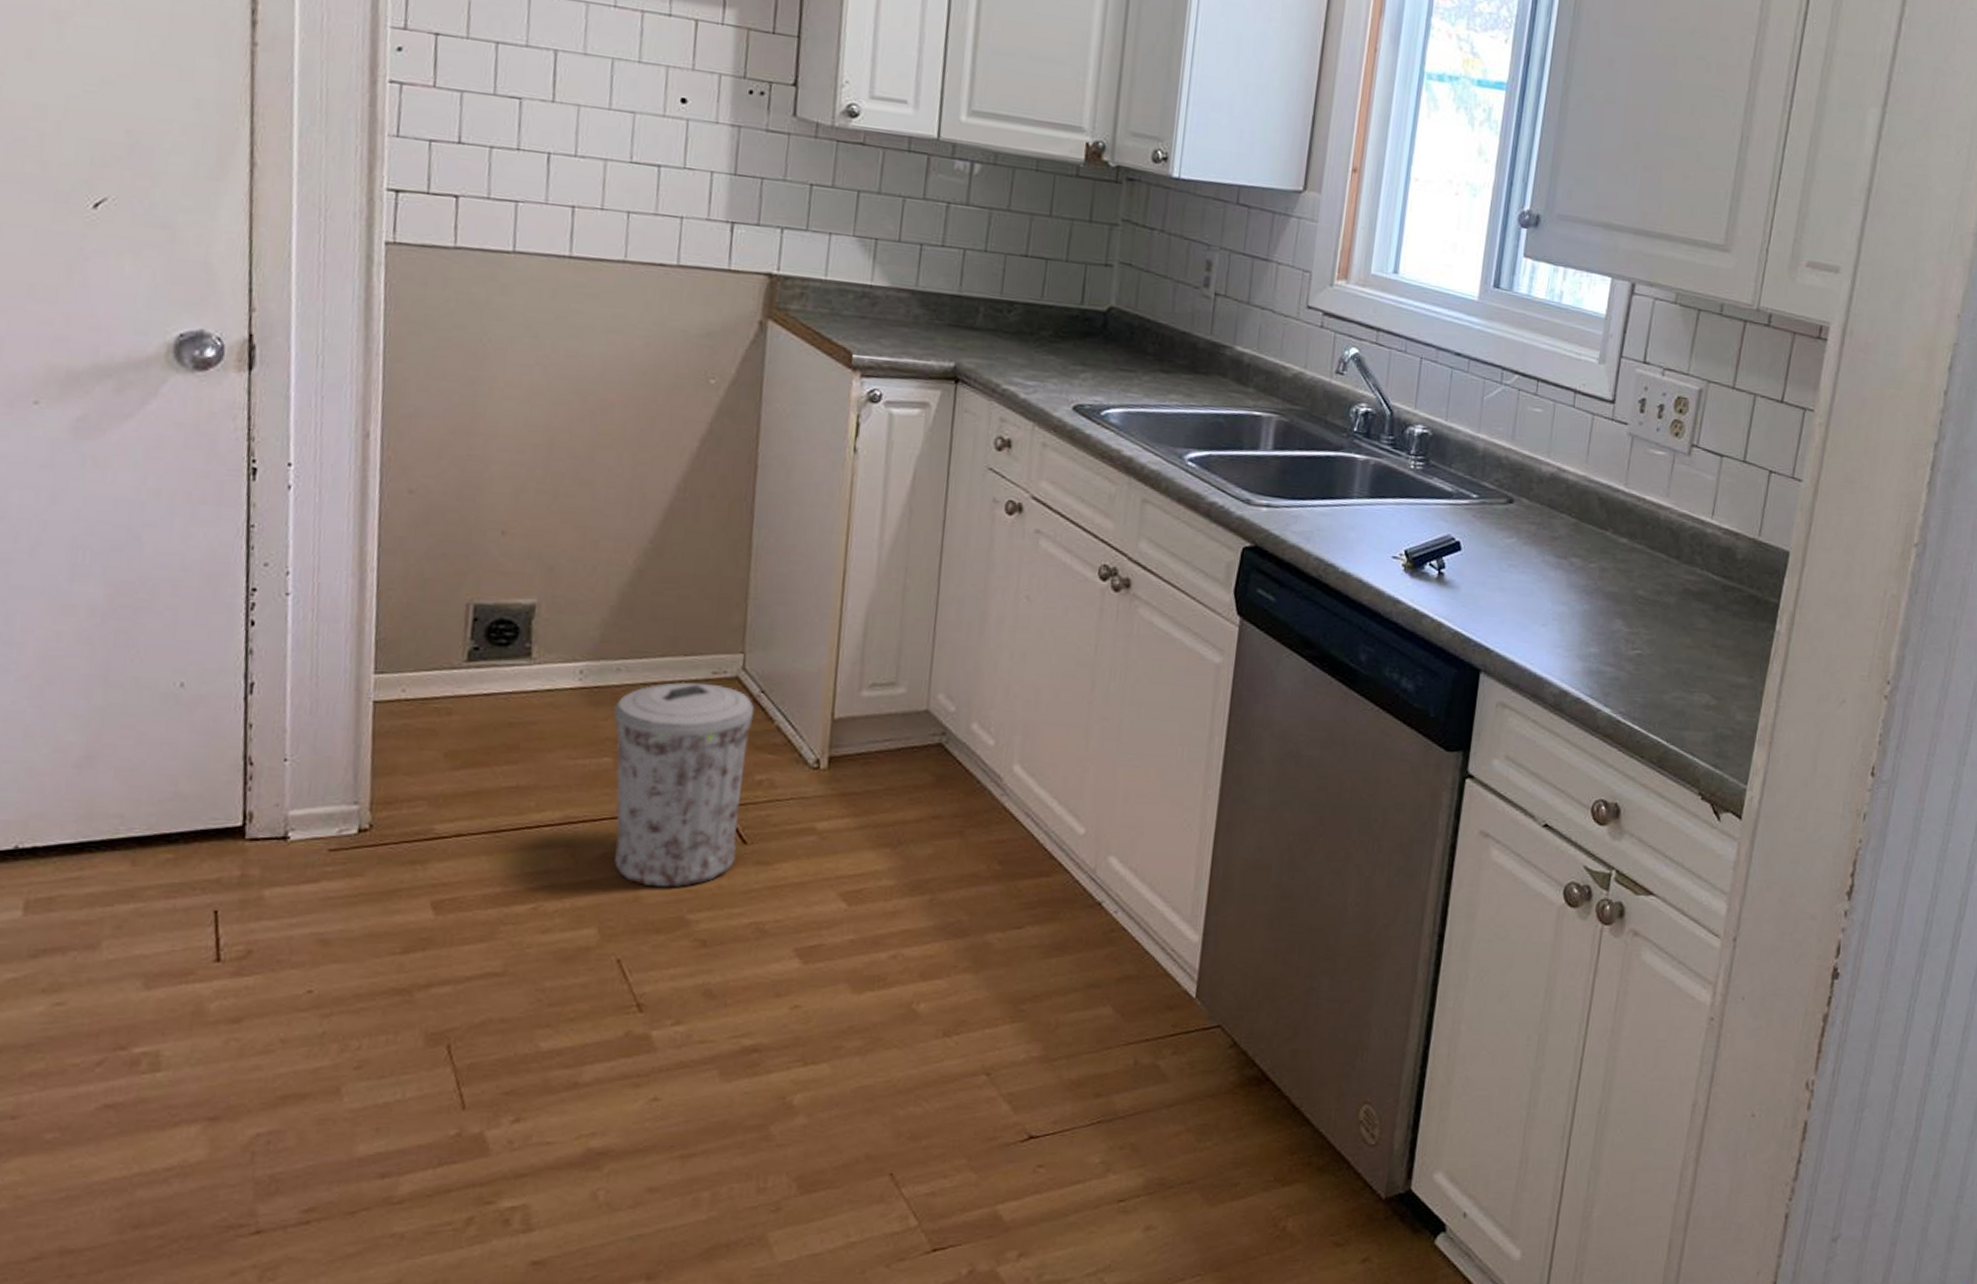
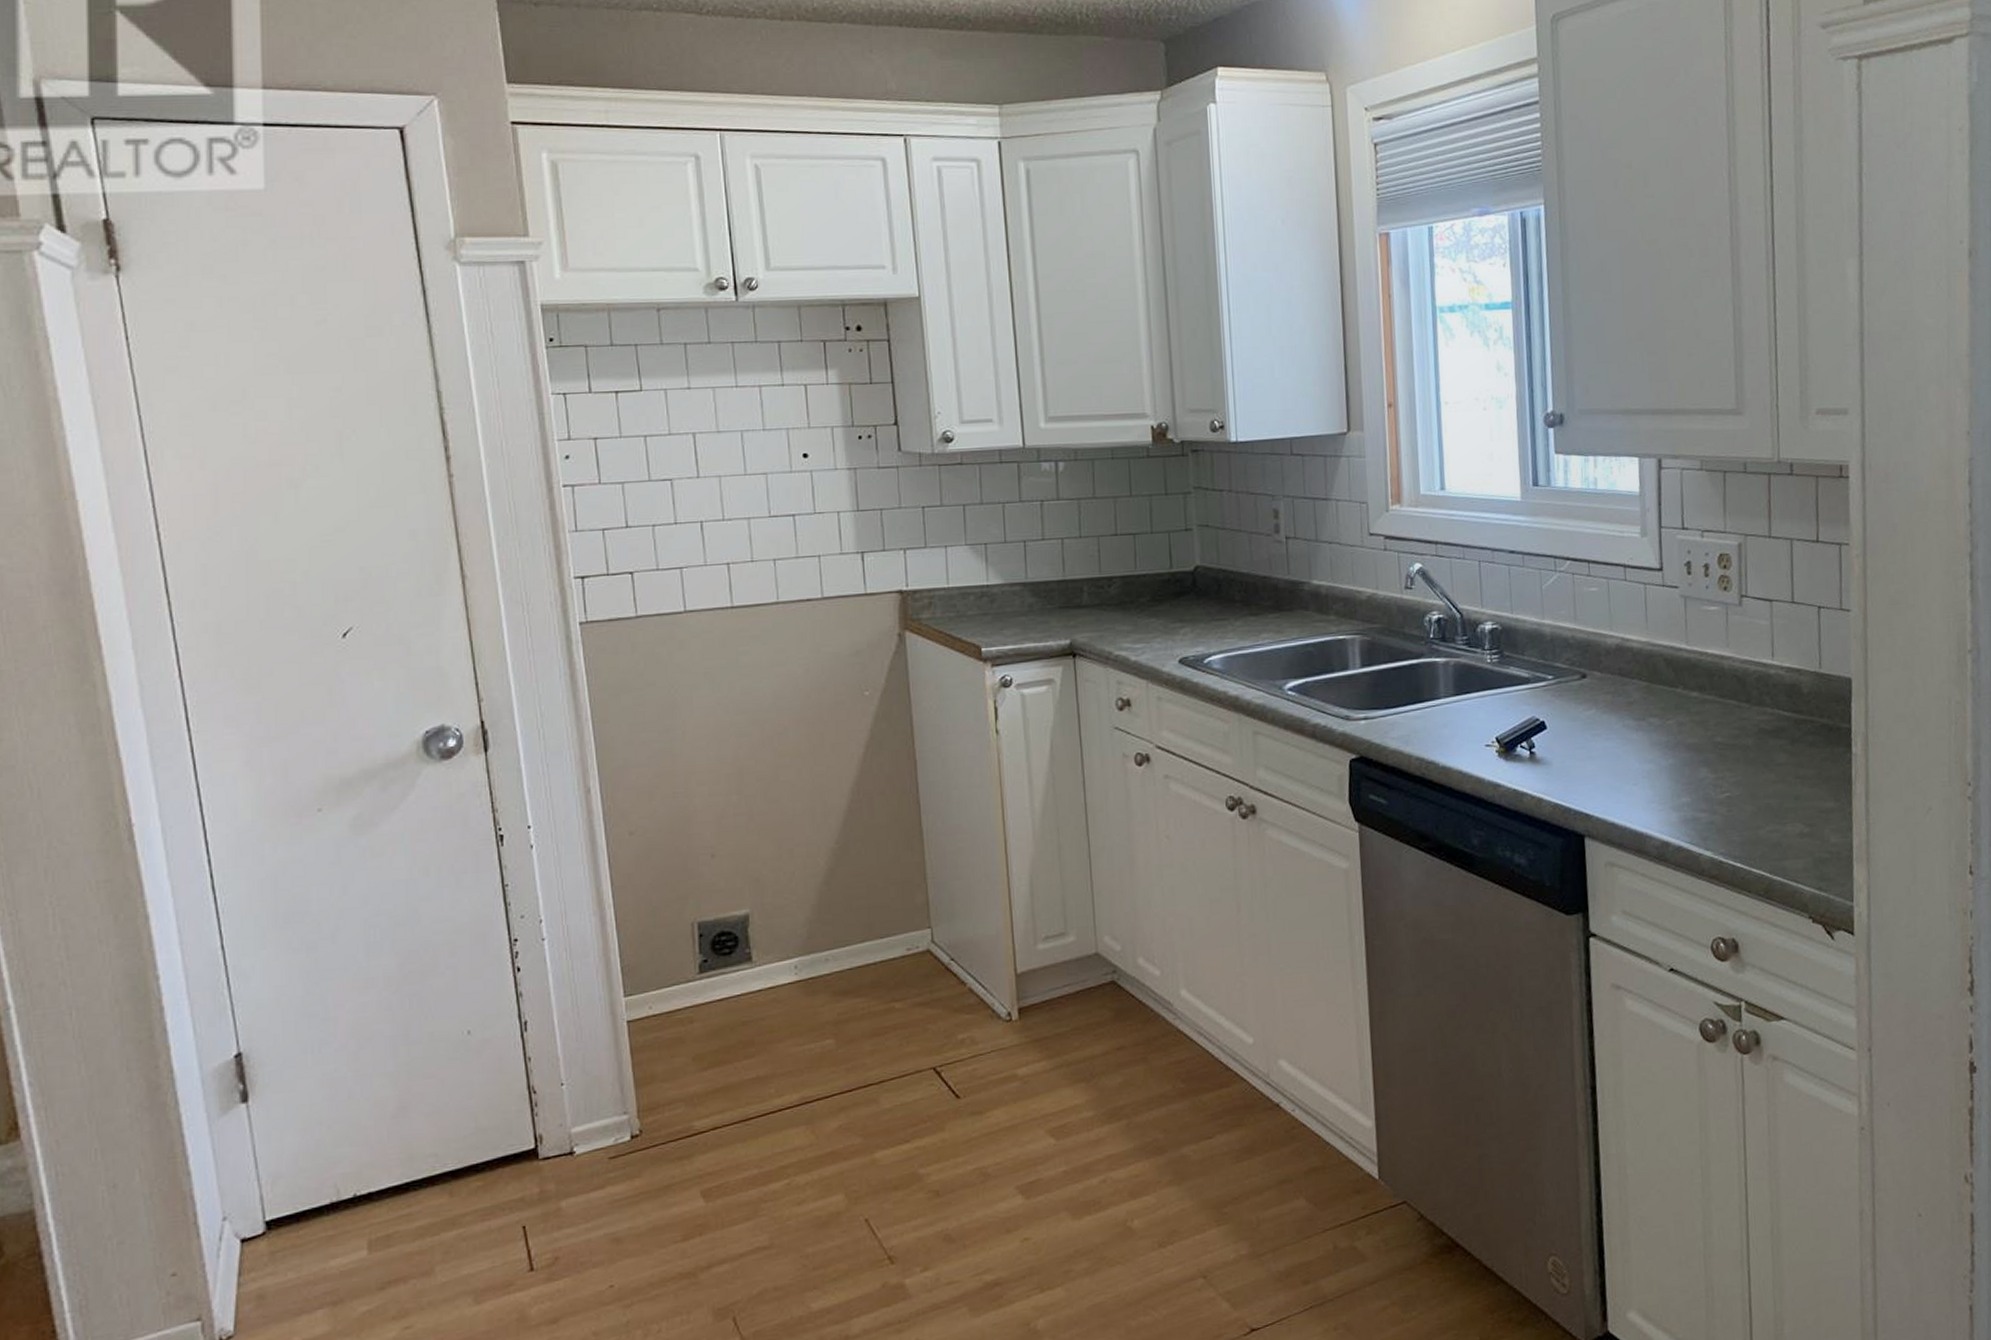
trash can: present [613,681,755,888] -> none [828,959,953,1149]

